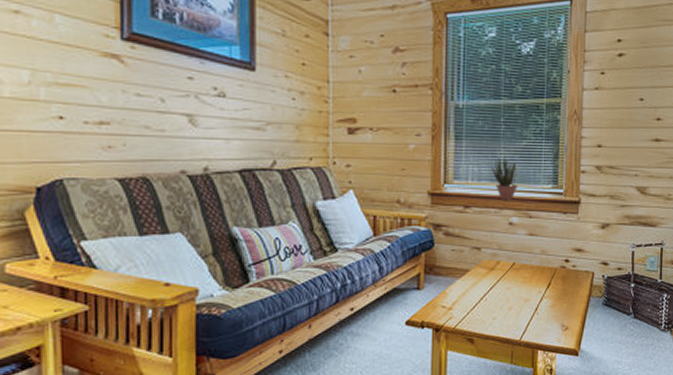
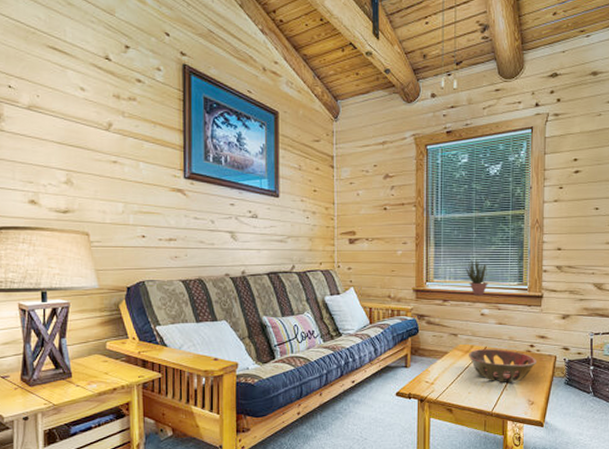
decorative bowl: none [494,264,573,305] -> present [469,348,537,382]

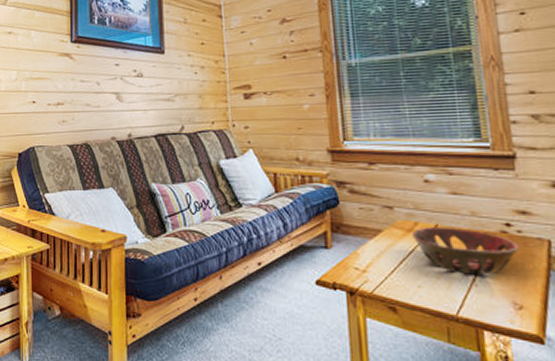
potted plant: present [465,259,488,296] -> none [395,110,430,157]

